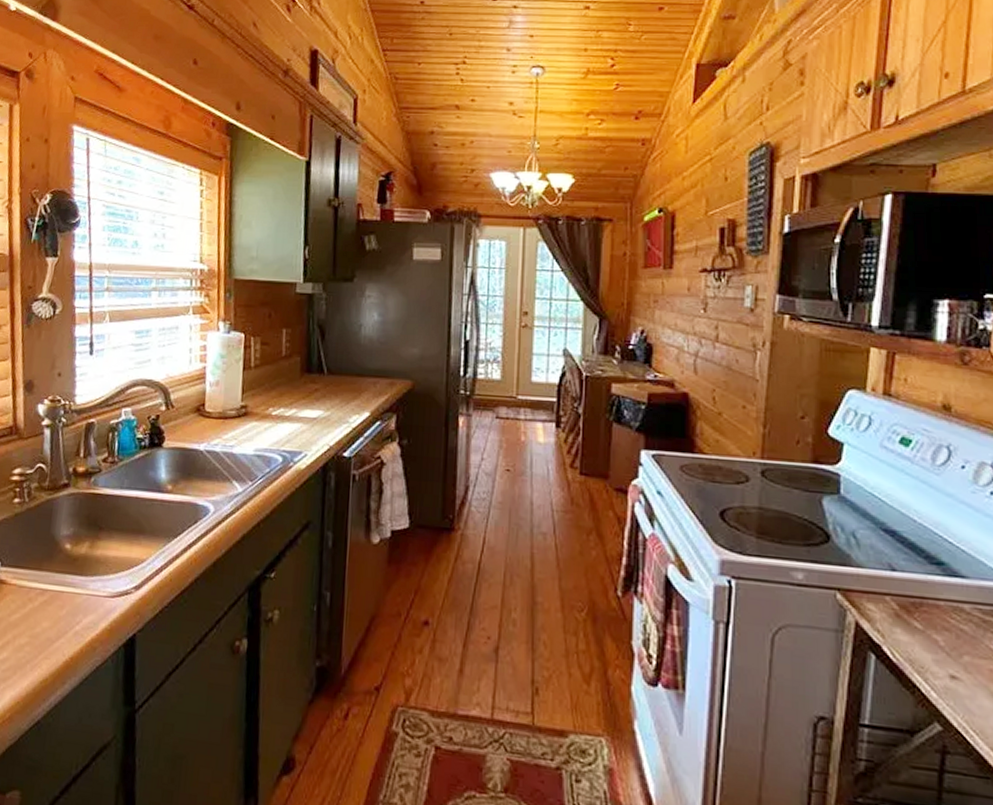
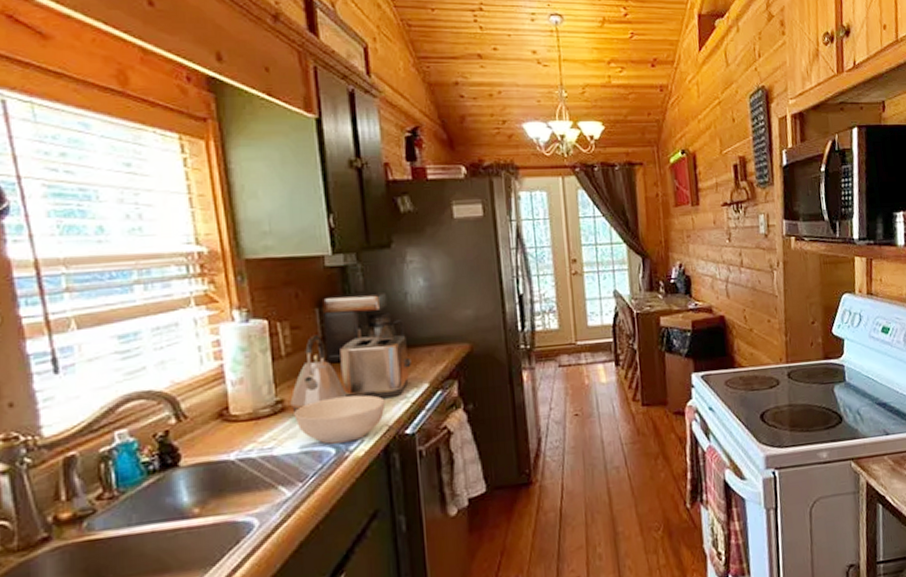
kettle: none [252,352,299,419] -> present [290,334,348,413]
bowl: none [253,411,330,454] -> present [294,394,386,445]
coffee maker: none [286,317,357,381] -> present [321,291,406,364]
toaster: none [295,360,357,420] -> present [340,334,411,398]

